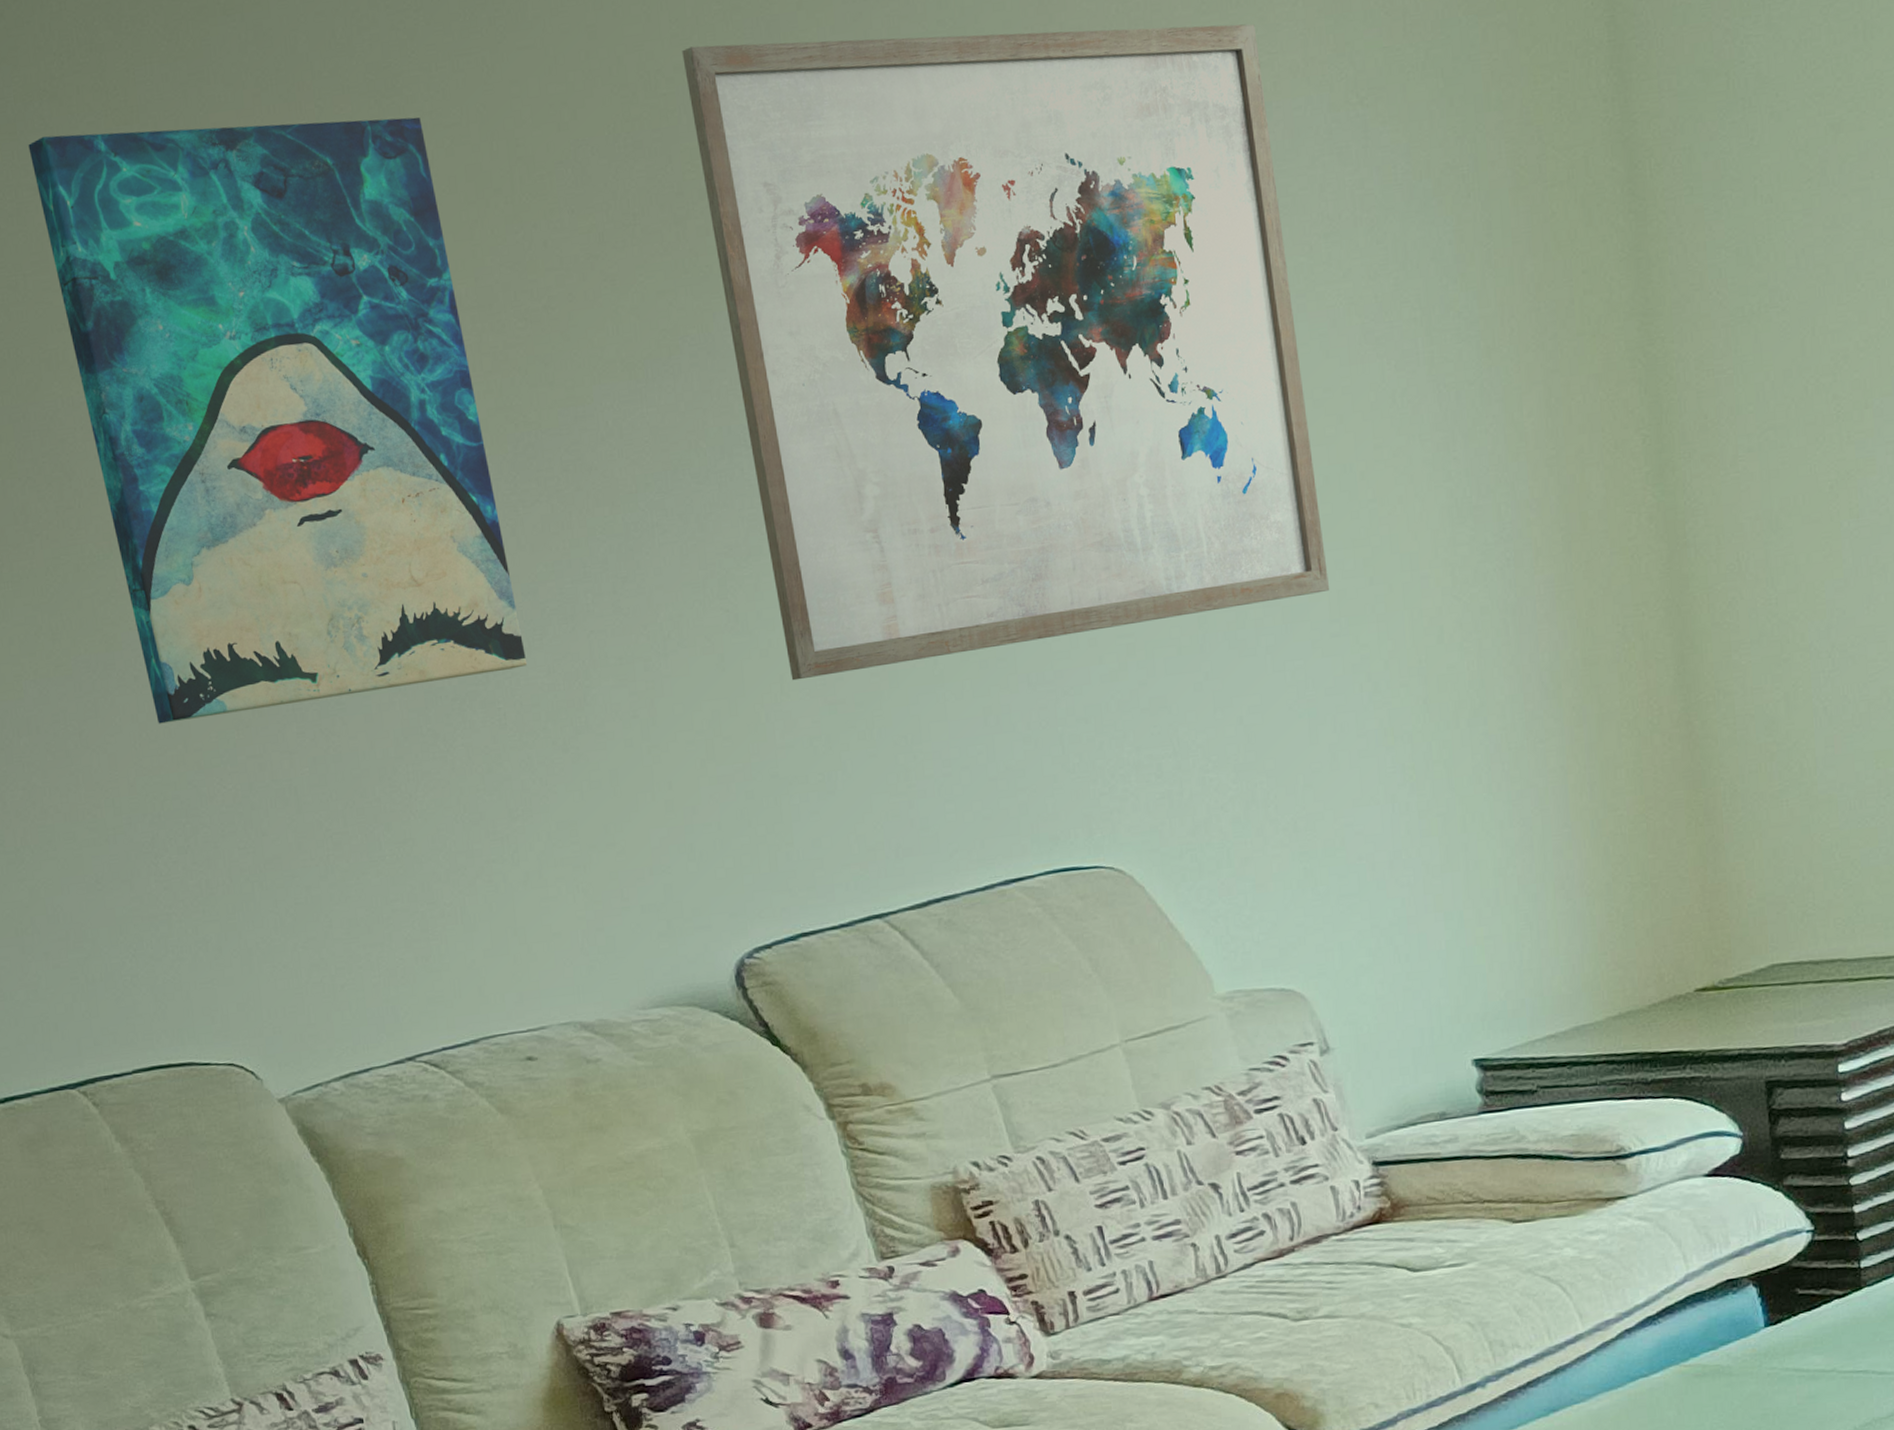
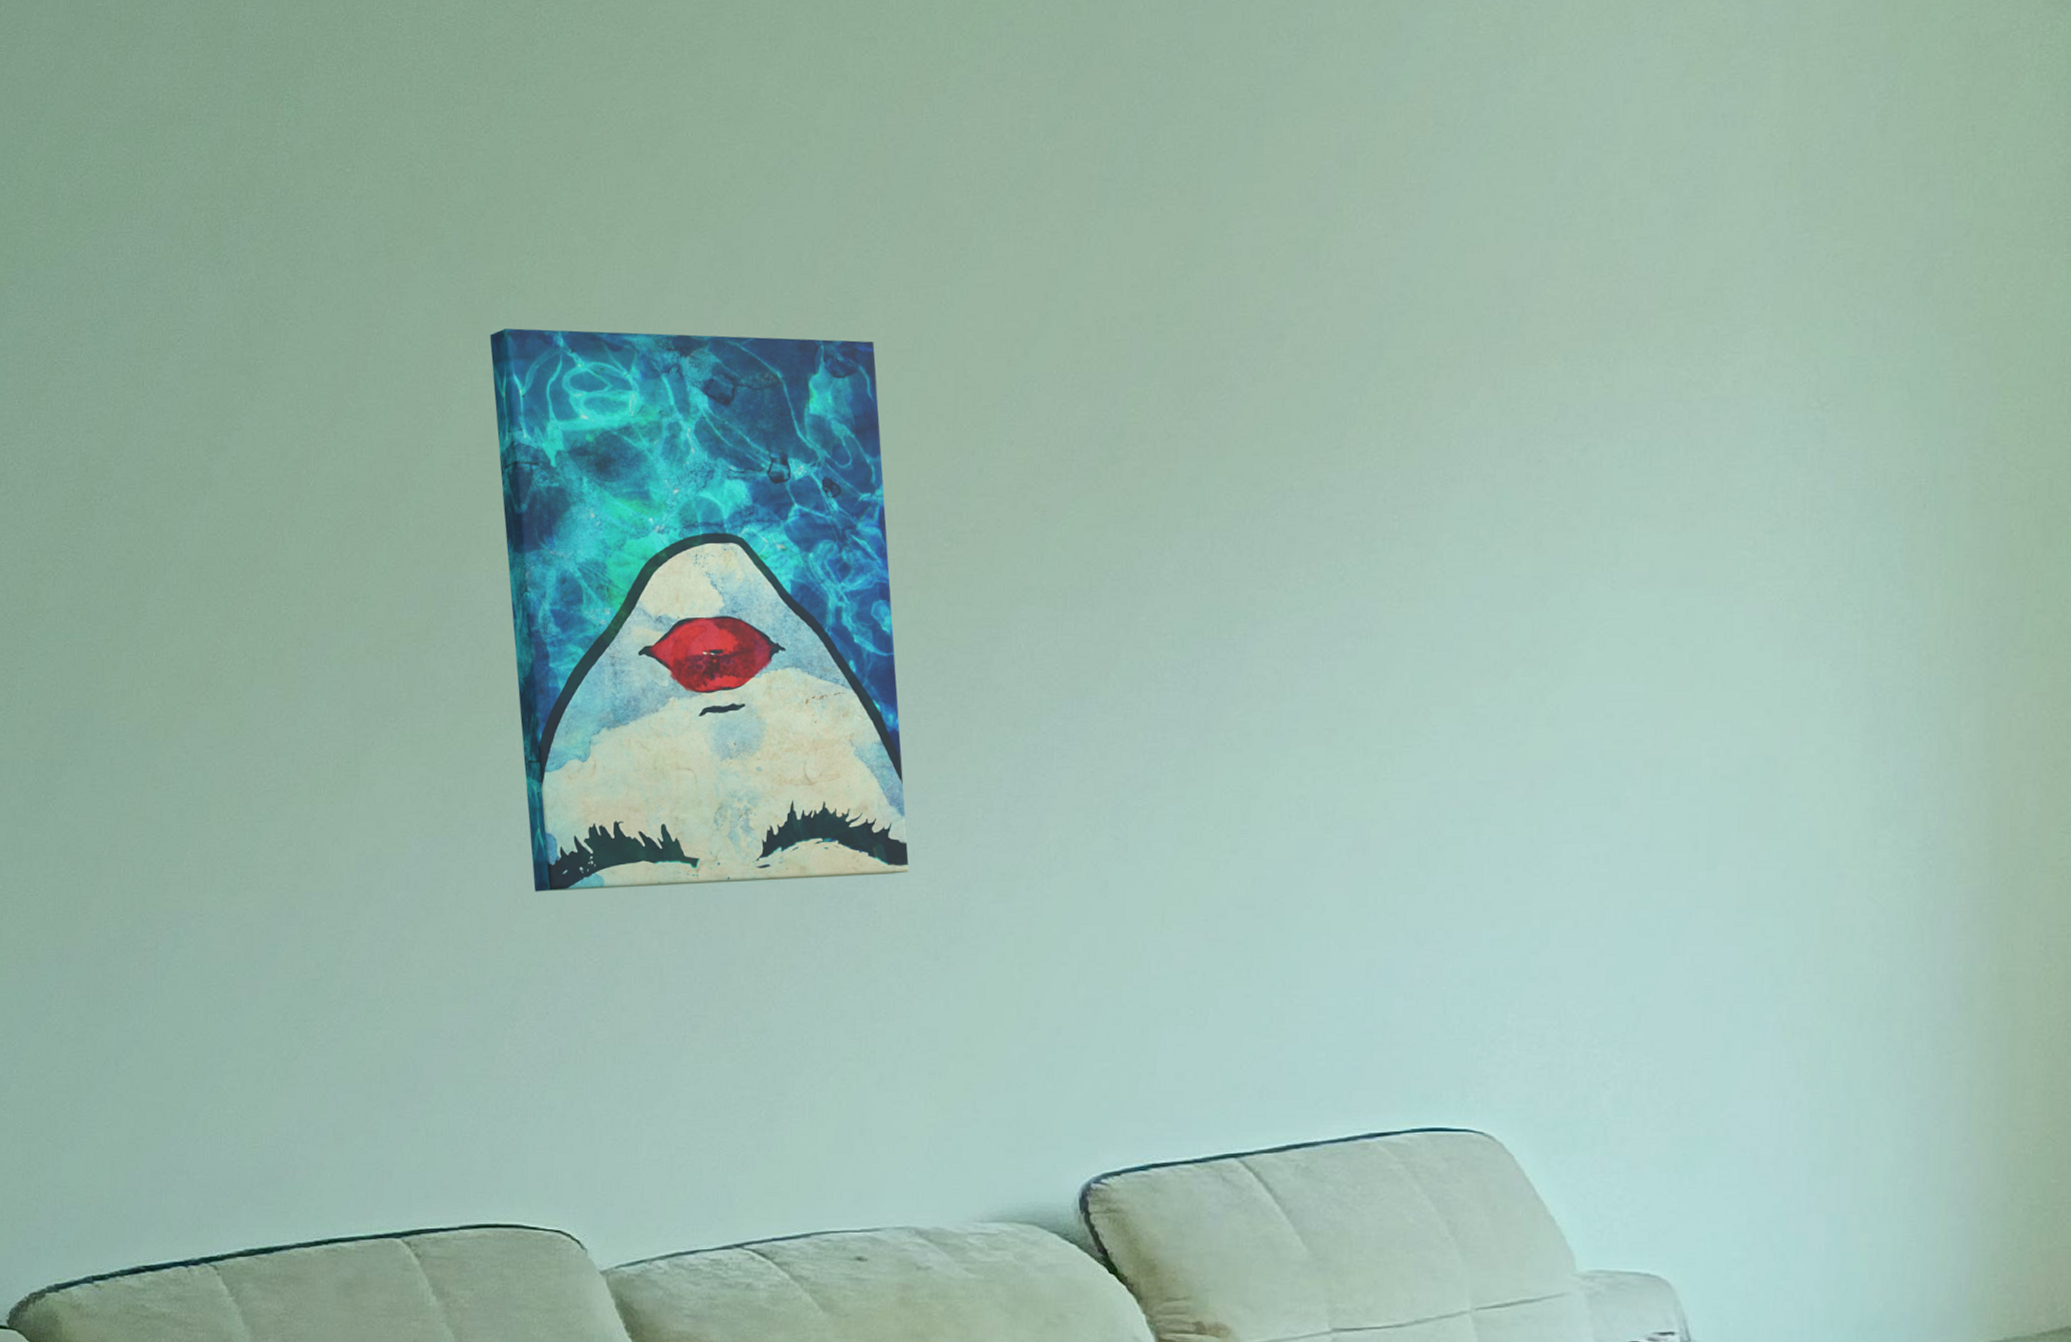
wall art: present [682,23,1329,681] -> none [1140,297,1740,914]

